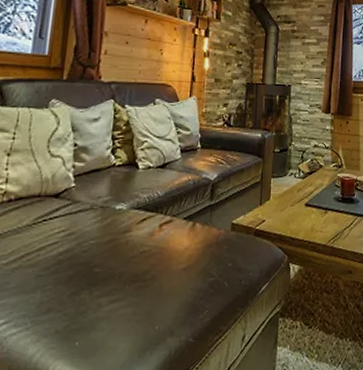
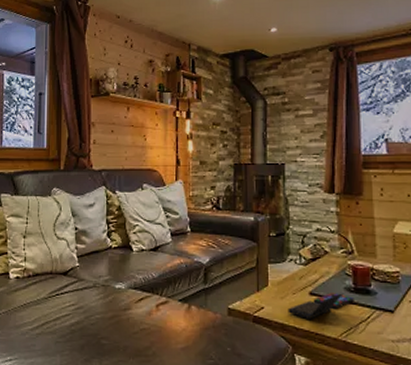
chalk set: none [286,203,341,230] -> present [288,293,354,320]

